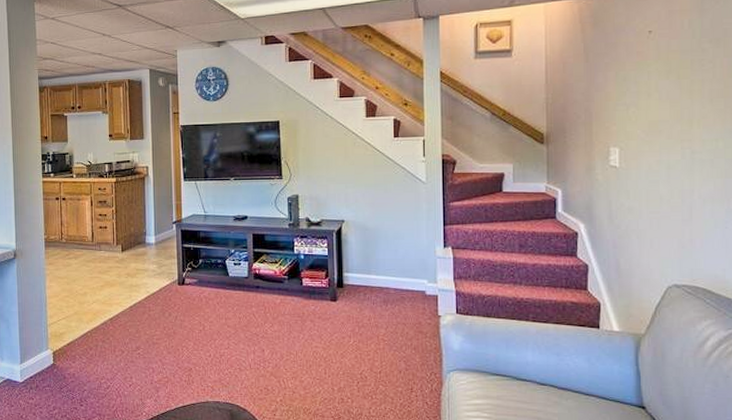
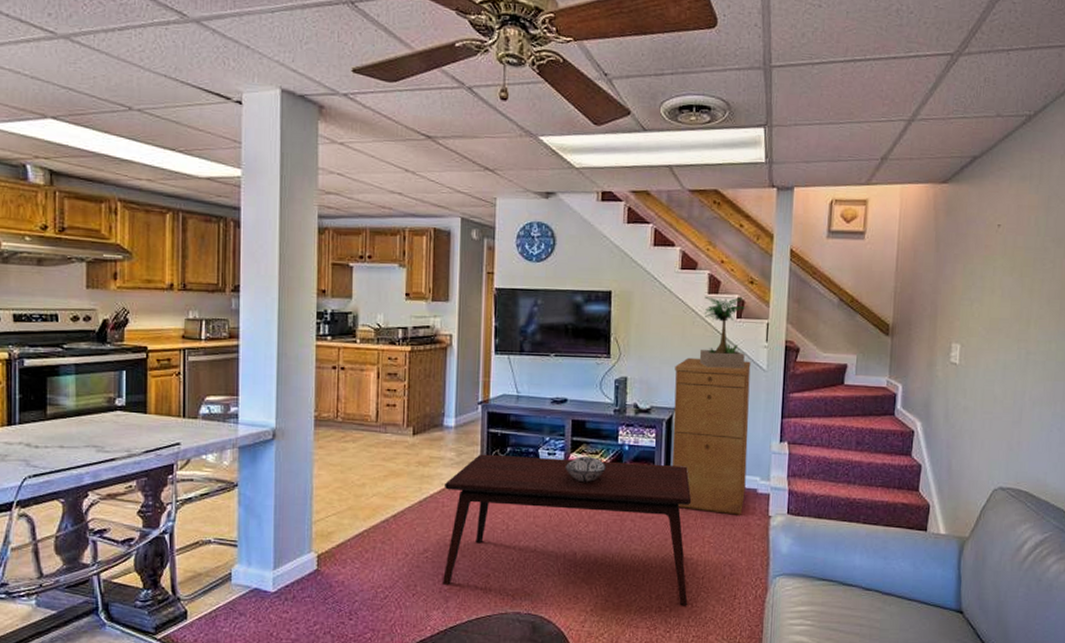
coffee table: none [150,266,368,398] -> present [442,454,692,606]
decorative bowl: none [250,266,286,289] -> present [565,457,607,483]
filing cabinet: none [340,174,414,315] -> present [672,357,751,515]
potted plant: none [362,118,404,183] -> present [699,297,746,369]

